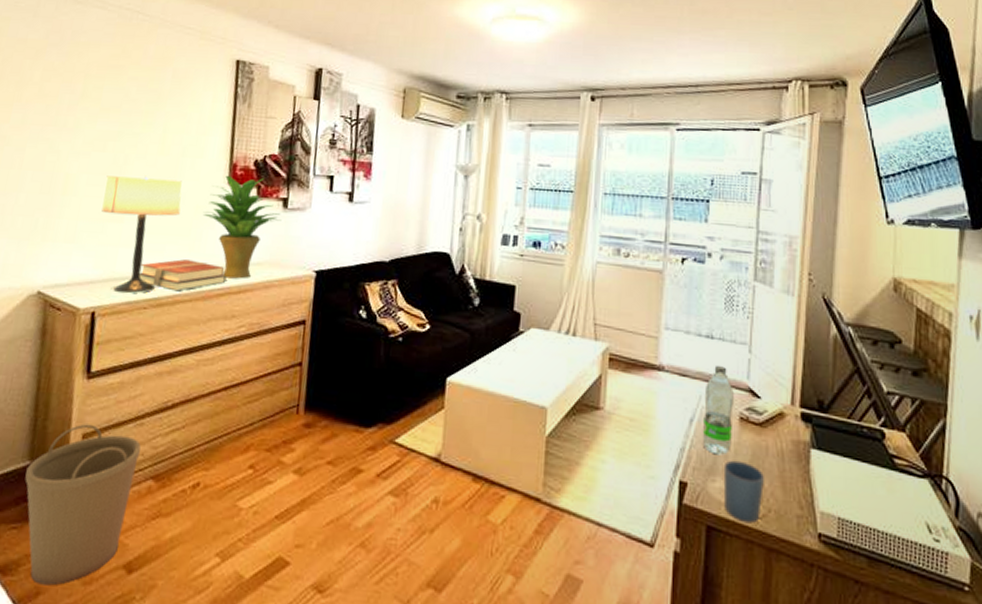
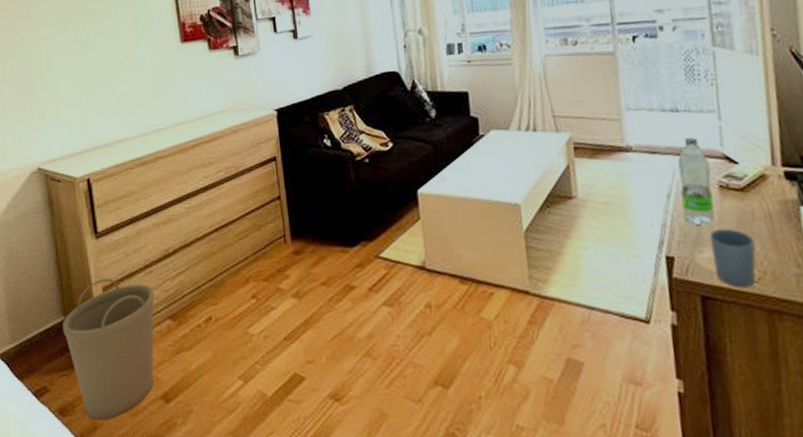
table lamp: present [101,175,182,294] -> none [73,47,144,159]
books: present [139,259,227,292] -> none [120,118,197,149]
potted plant: present [204,175,282,279] -> none [165,31,236,130]

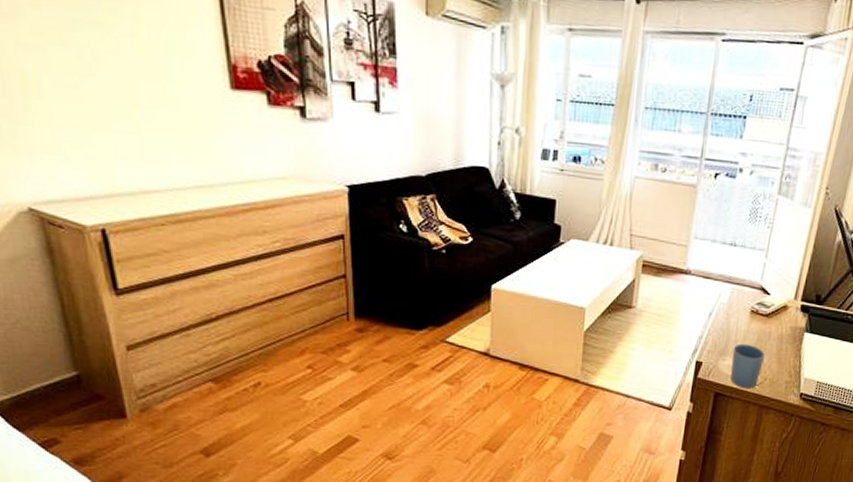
basket: present [63,278,154,421] -> none [75,337,193,471]
bottle: present [677,138,715,226] -> none [718,269,749,341]

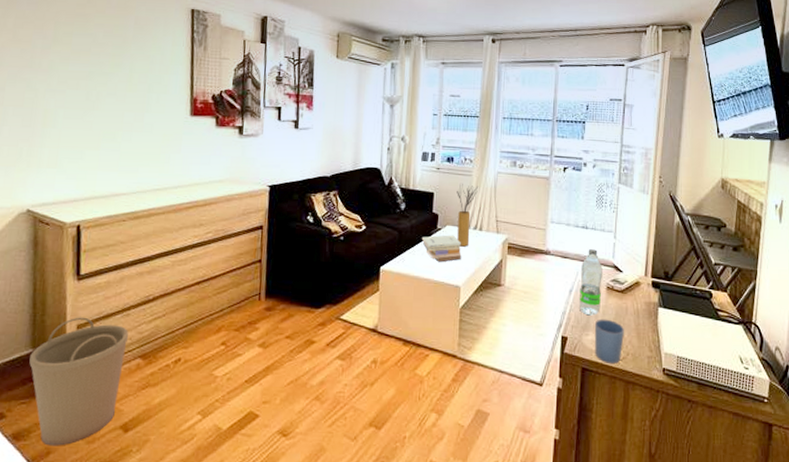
basket: none [75,337,193,471] -> present [29,317,128,446]
books: none [540,250,588,281] -> present [421,235,462,262]
vase: none [583,190,610,264] -> present [457,184,478,247]
bottle: none [718,269,749,341] -> present [578,249,602,316]

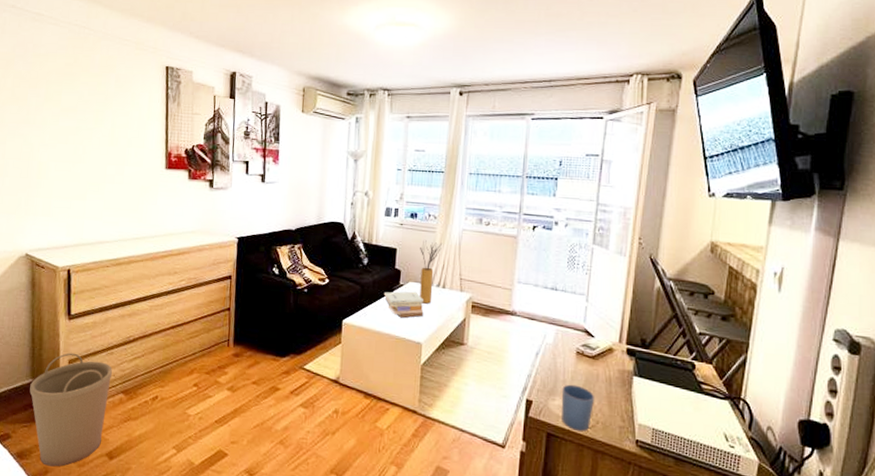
bottle: present [578,249,602,316] -> none [545,312,572,381]

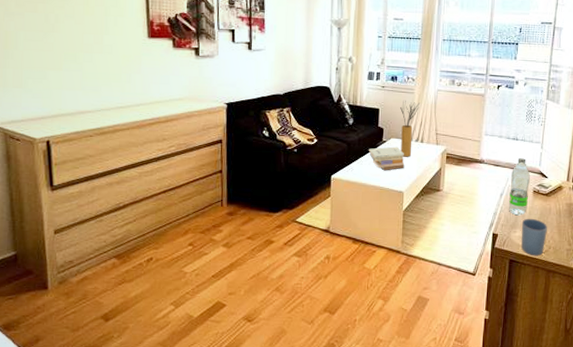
basket: present [29,352,112,467] -> none [13,223,102,334]
bottle: none [545,312,572,381] -> present [508,158,530,216]

